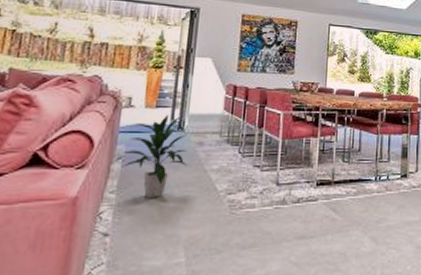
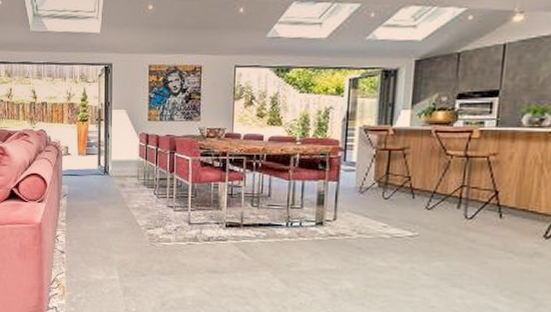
indoor plant: present [121,115,188,197] -> none [67,161,115,228]

